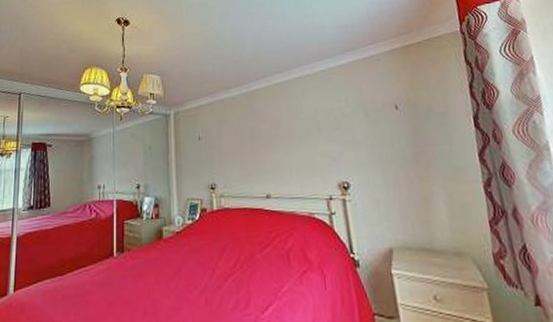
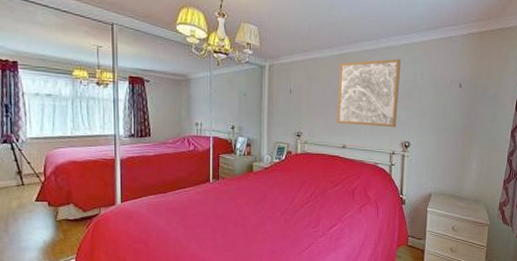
wall art: none [250,87,328,169] -> present [336,58,401,127]

